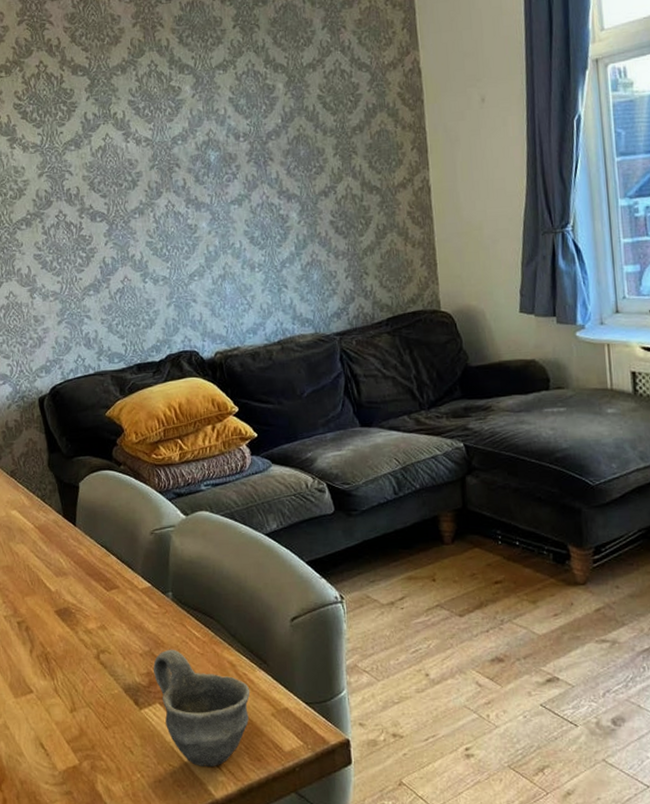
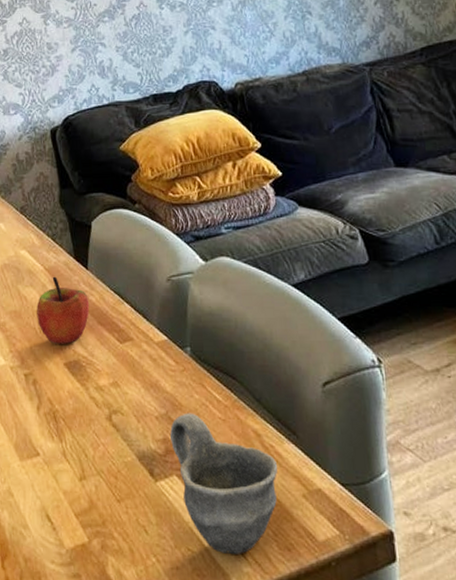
apple: none [28,533,78,595] -> present [36,276,90,345]

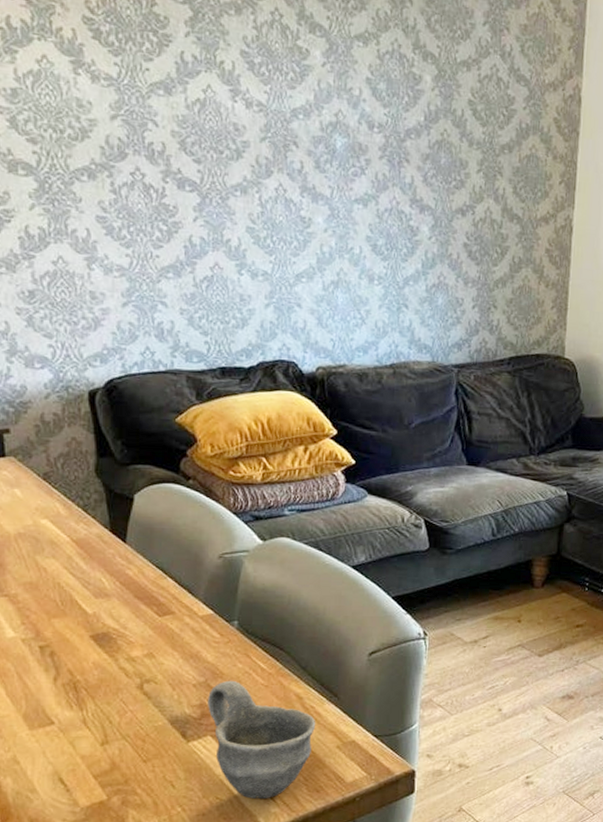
apple: present [36,276,90,345] -> none [59,548,126,618]

